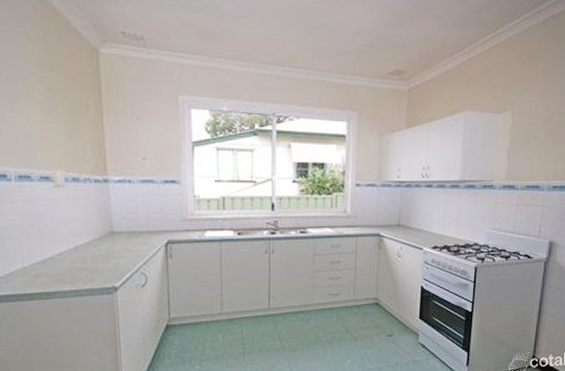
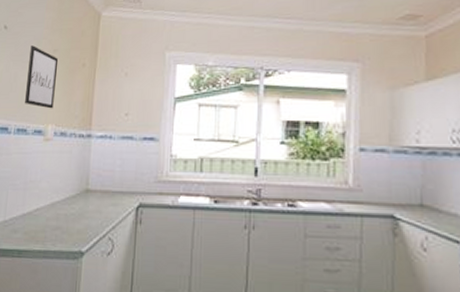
wall art: none [16,83,59,154] -> present [25,45,59,109]

